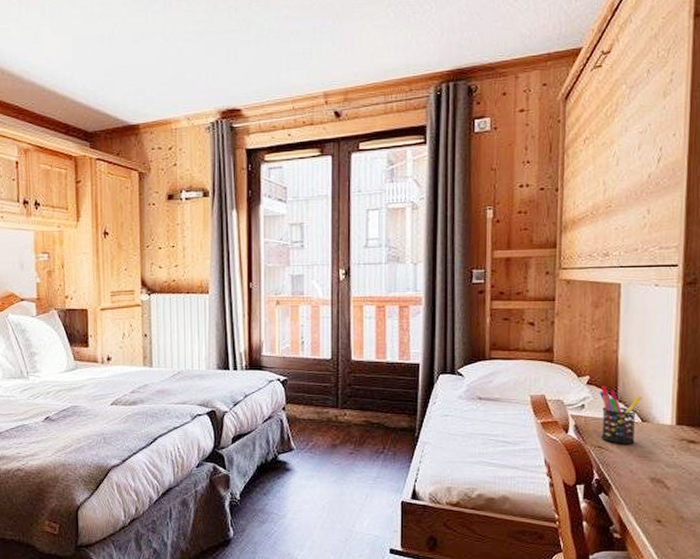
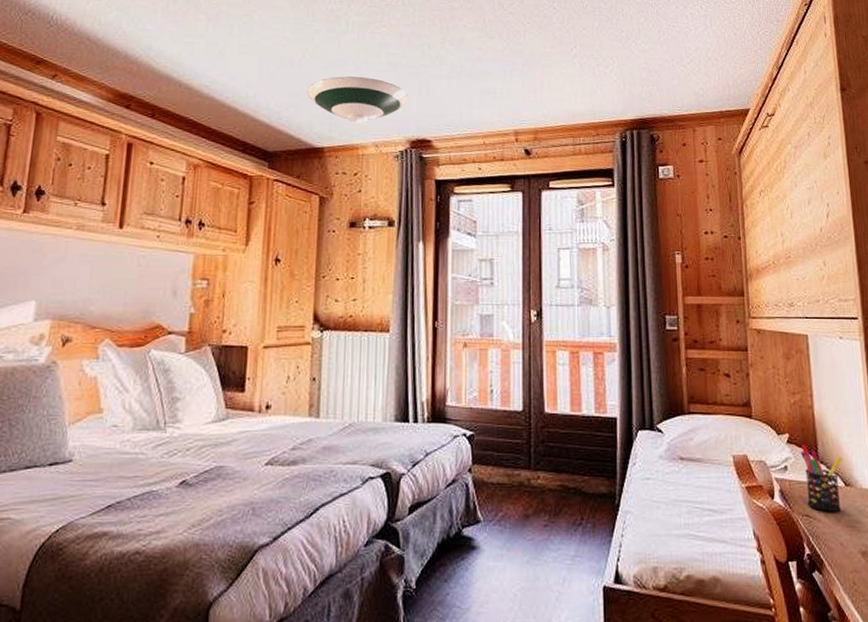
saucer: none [119,49,217,97] -> present [306,76,408,123]

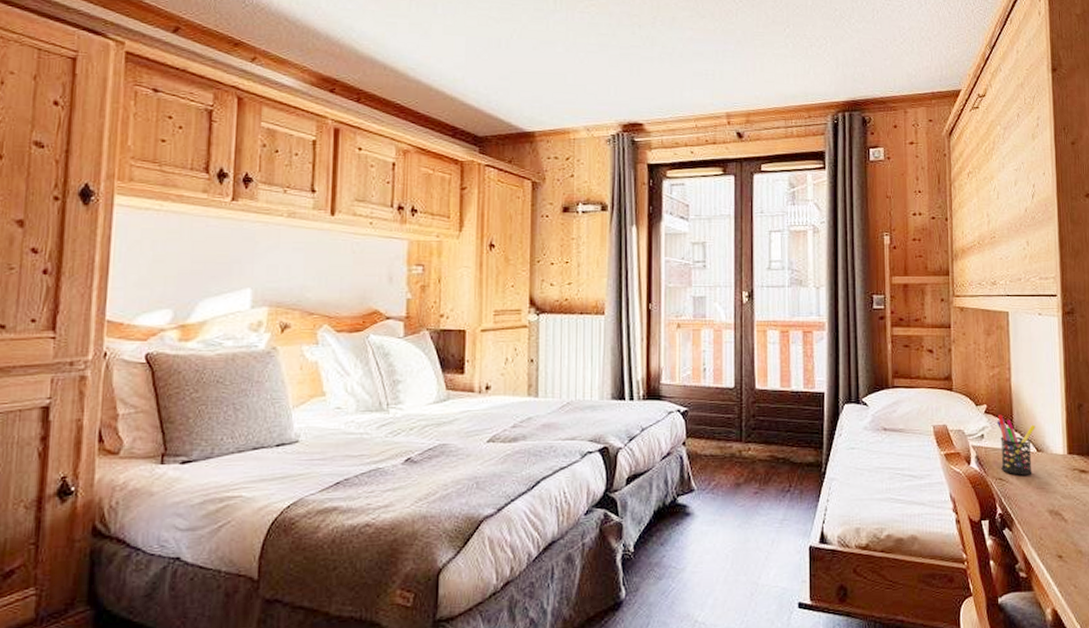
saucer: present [306,76,408,123] -> none [515,58,619,107]

